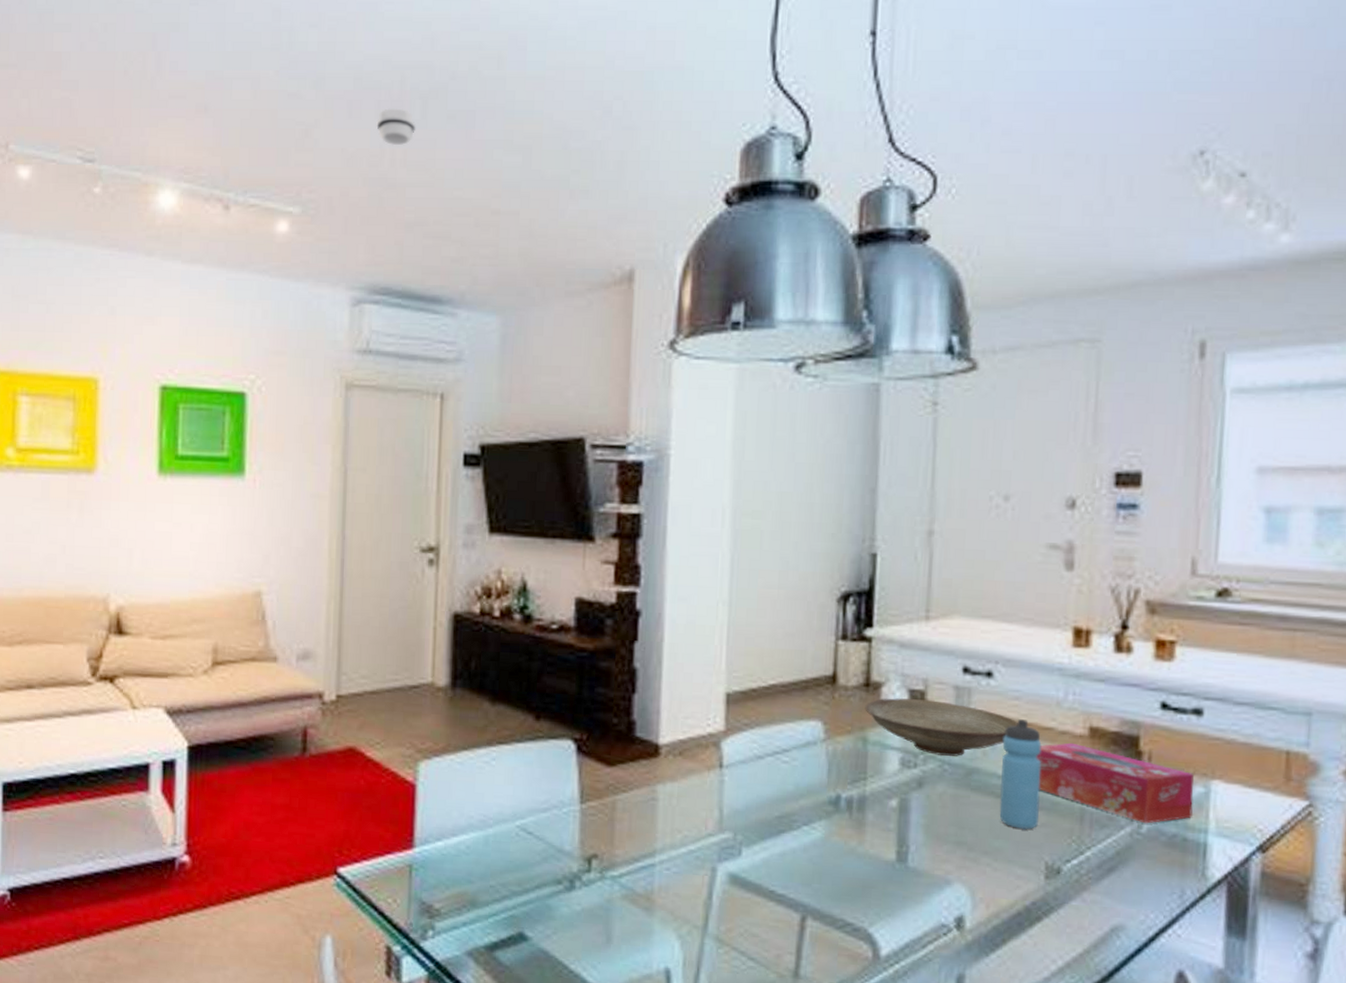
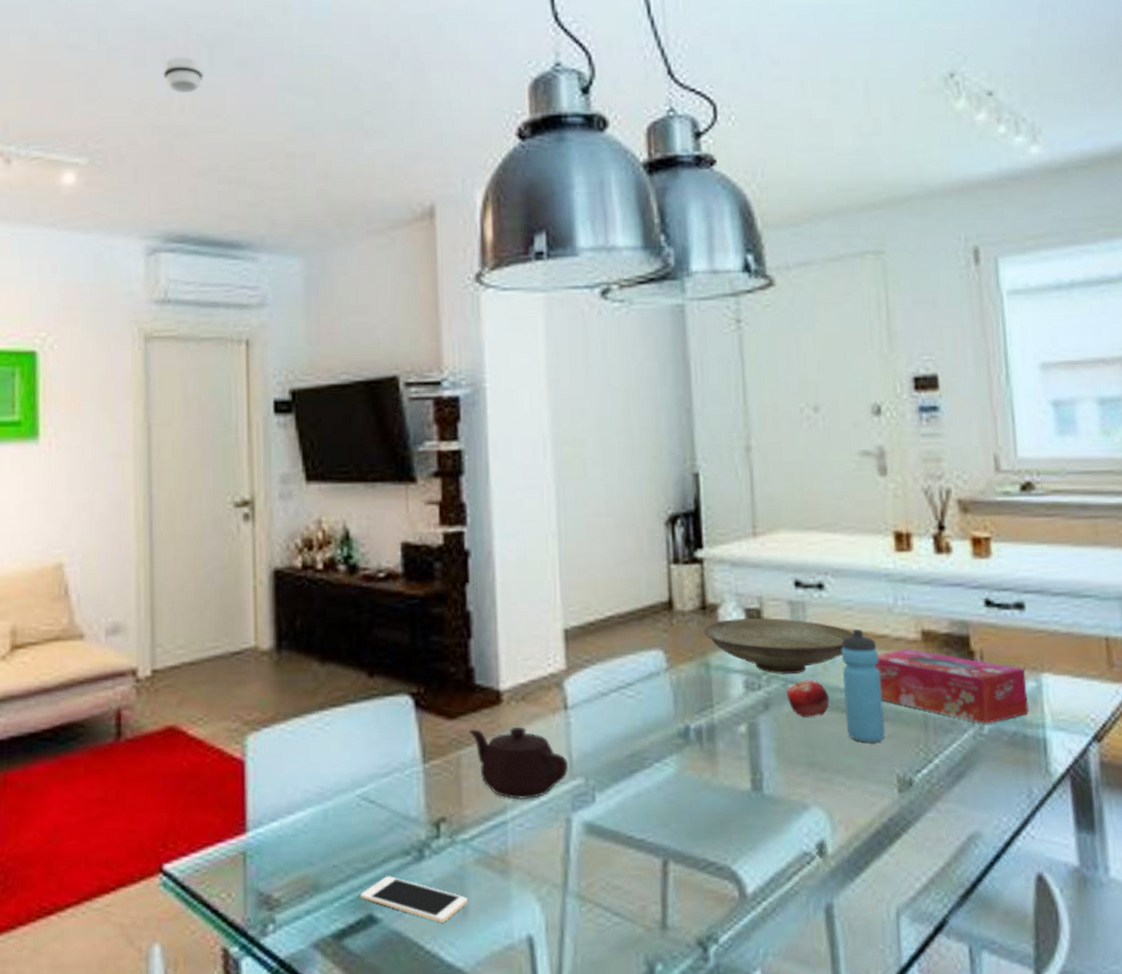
cell phone: none [513,900,613,947] -> present [360,876,469,922]
teapot: none [625,777,718,846] -> present [468,727,568,799]
fruit: none [942,763,986,799] -> present [786,680,830,717]

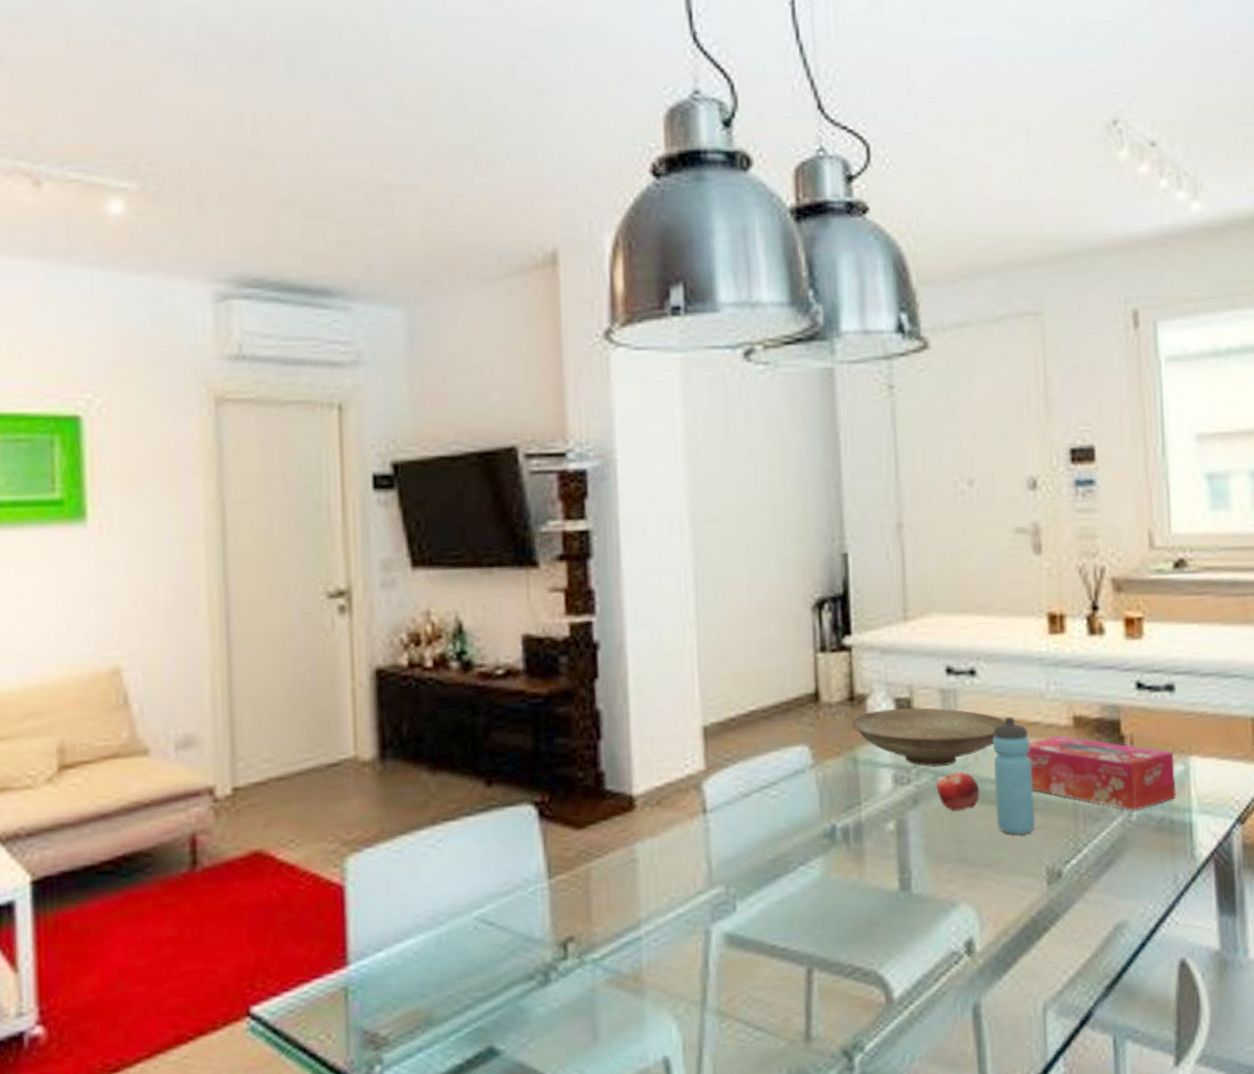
smoke detector: present [163,57,204,94] -> none [231,63,282,108]
cell phone: present [360,876,469,922] -> none [479,1003,599,1050]
teapot: present [468,727,568,799] -> none [598,835,707,913]

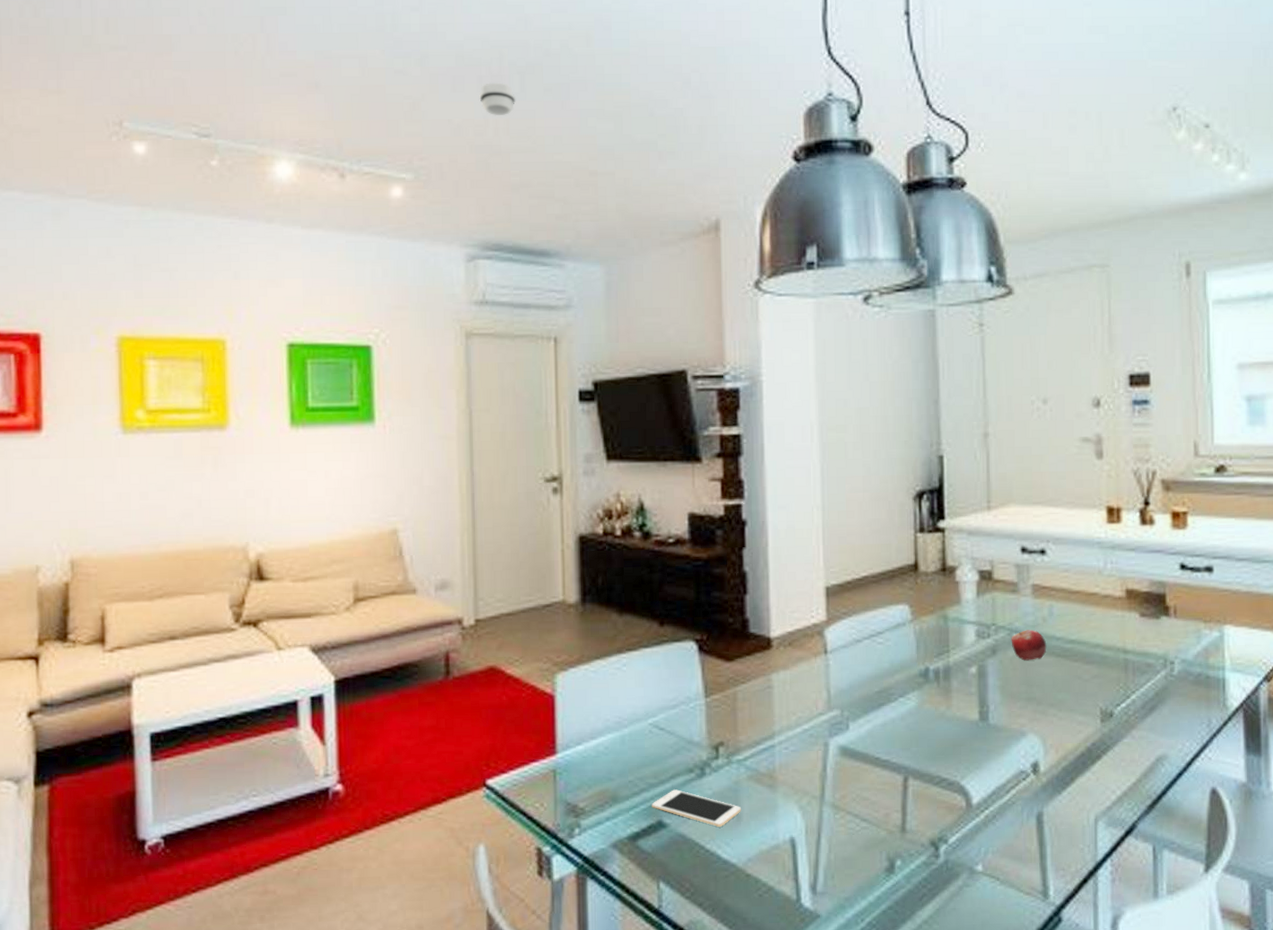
smoke detector: none [231,63,282,108] -> present [479,83,517,116]
cell phone: none [479,1003,599,1050] -> present [652,789,742,827]
decorative bowl: present [851,708,1005,767] -> none [943,578,1069,625]
water bottle: present [992,717,1036,836] -> none [1058,588,1092,682]
tissue box: present [1026,735,1177,811] -> none [1085,604,1213,667]

